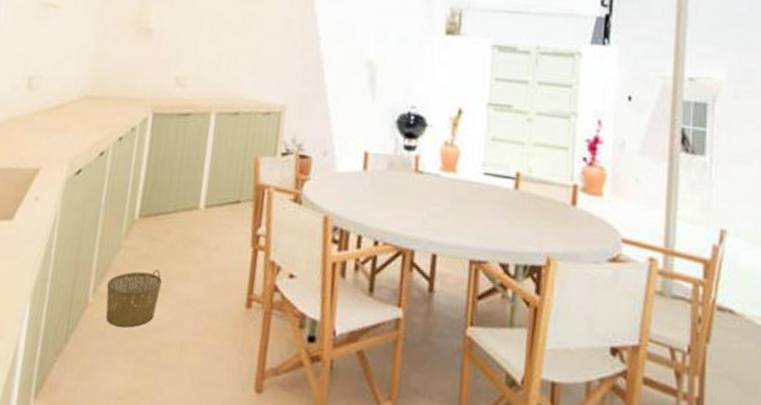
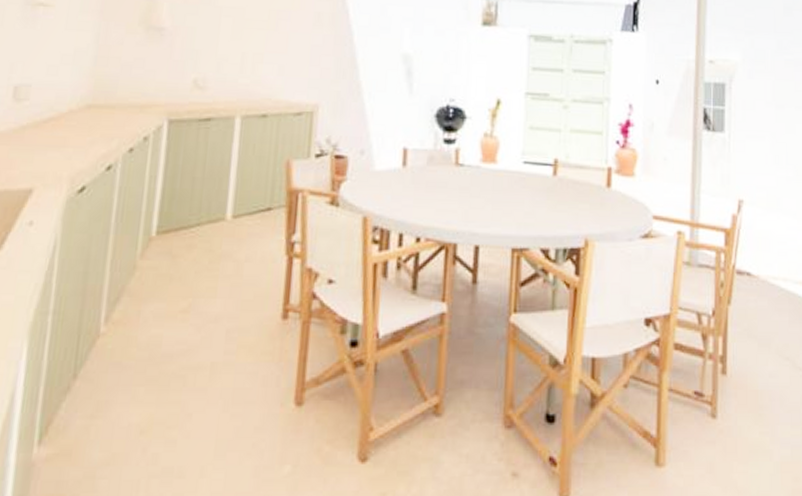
basket: present [106,269,163,328] -> none [121,289,187,355]

